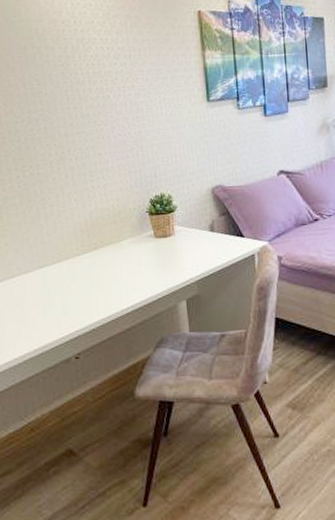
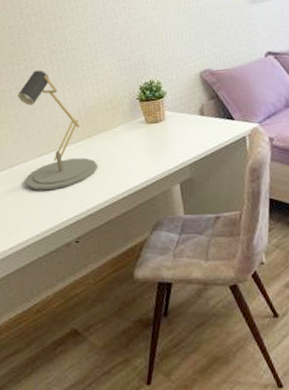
desk lamp: none [20,177,102,304] -> present [17,70,98,191]

